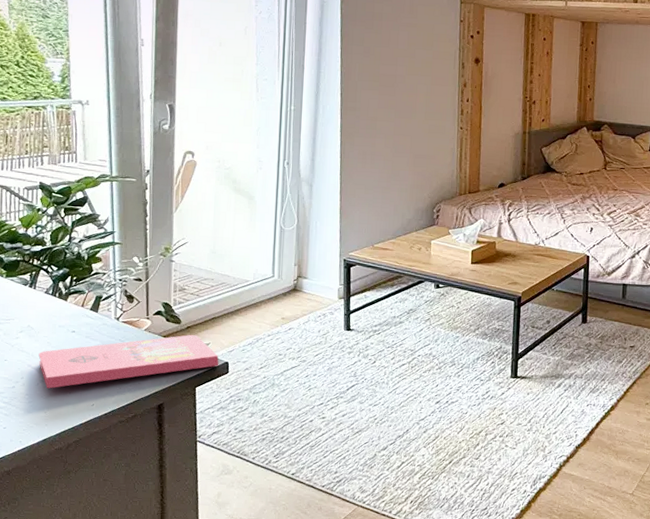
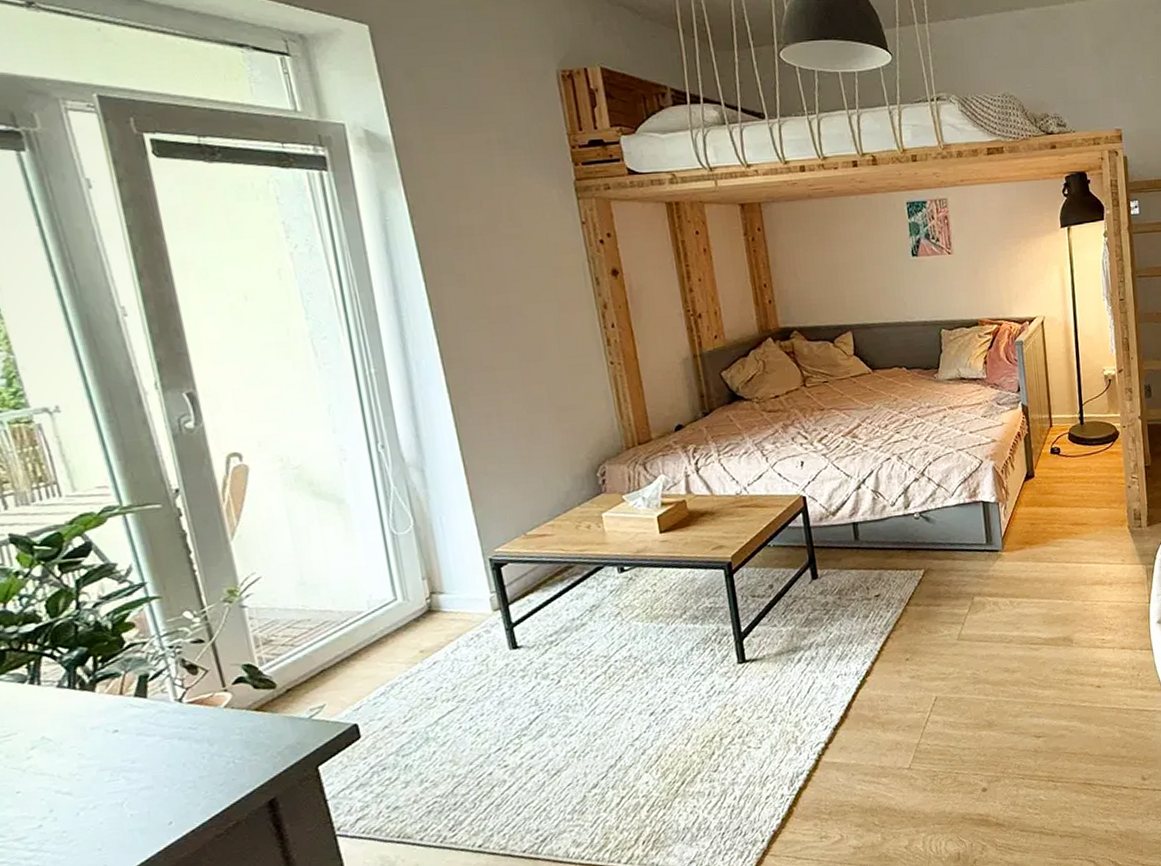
notebook: present [38,335,219,389] -> none [68,698,344,817]

